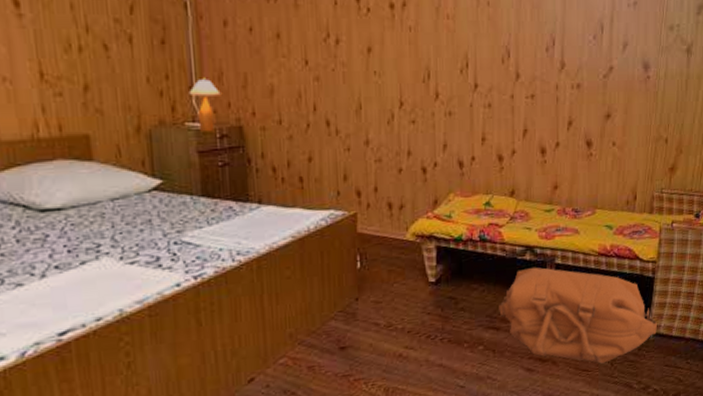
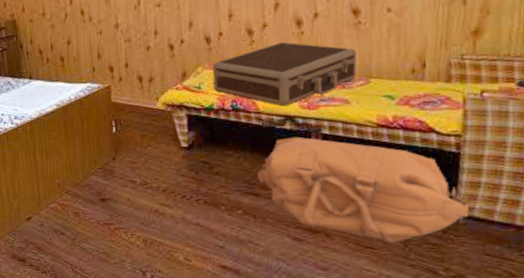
suitcase: none [463,170,588,237] -> present [212,42,358,107]

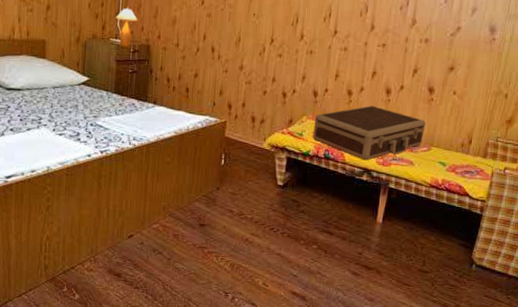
duffel bag: present [257,136,469,243] -> none [334,187,481,282]

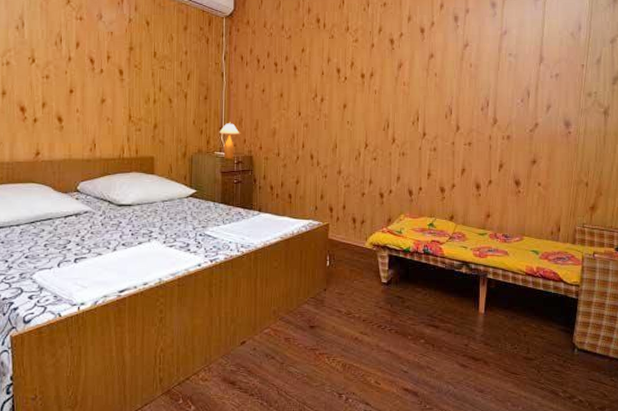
suitcase: present [313,105,426,161] -> none [411,201,516,254]

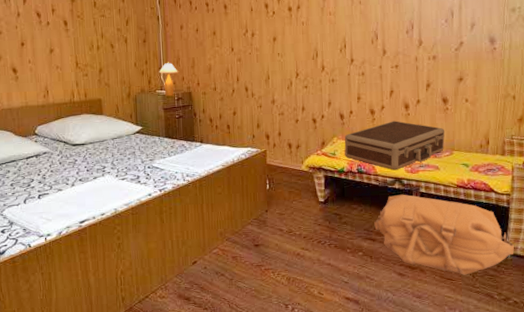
suitcase: none [411,201,516,254] -> present [344,121,445,171]
duffel bag: none [438,279,581,369] -> present [374,194,514,275]

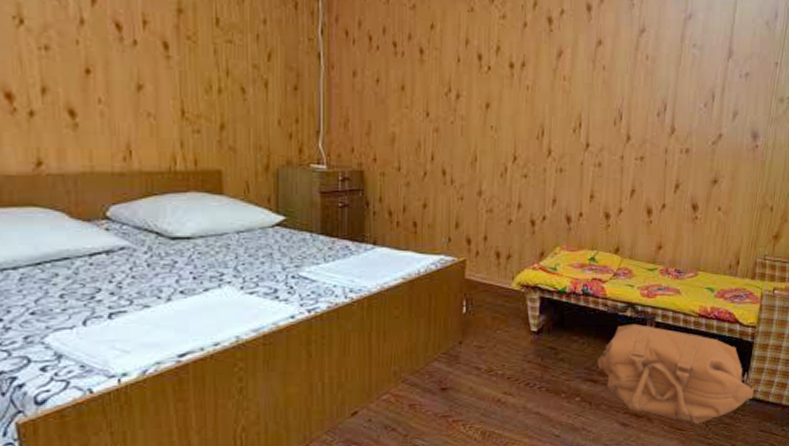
table lamp: present [159,61,178,97] -> none [316,121,346,175]
suitcase: present [344,121,445,171] -> none [568,229,692,293]

